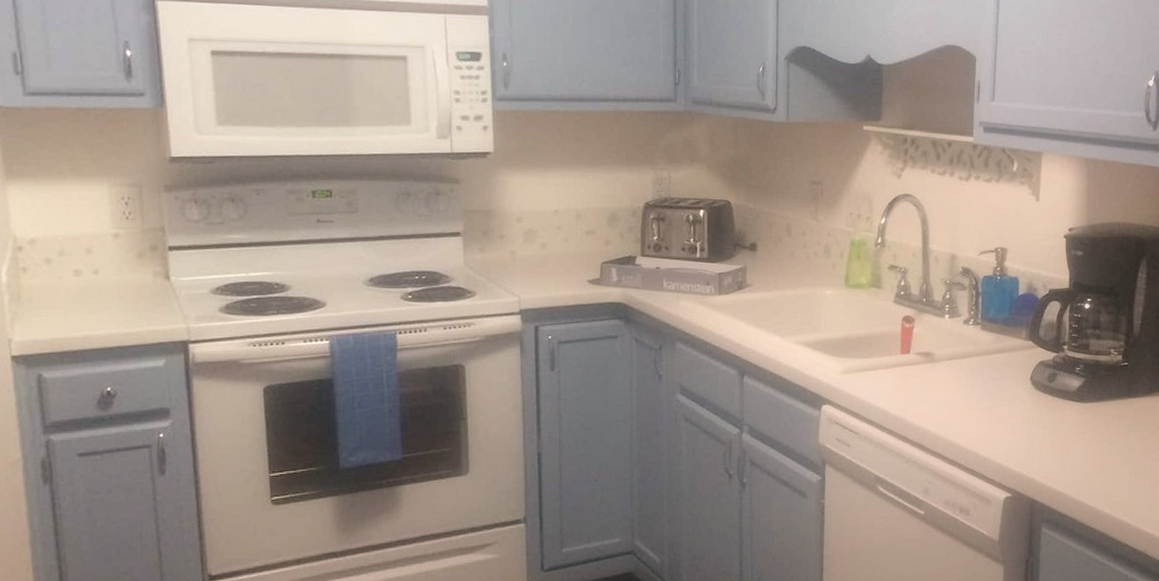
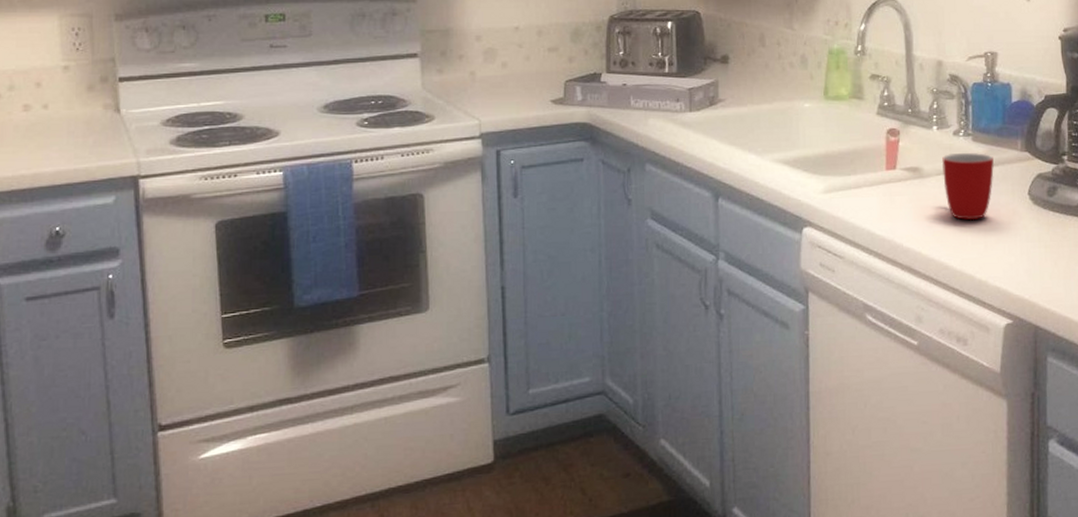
mug: none [953,339,1000,403] -> present [942,152,994,221]

